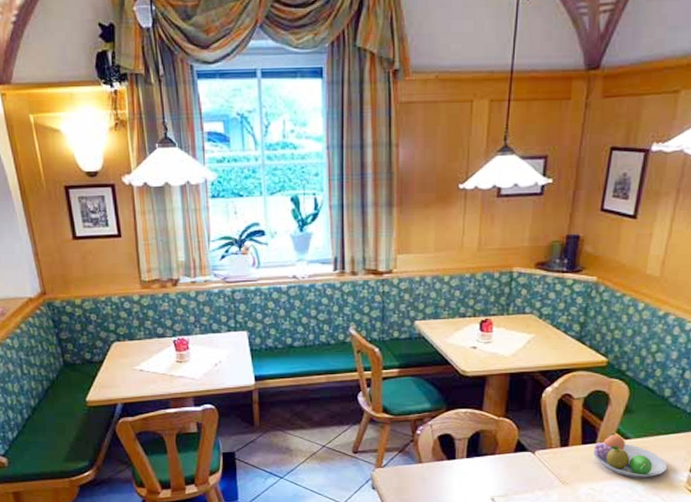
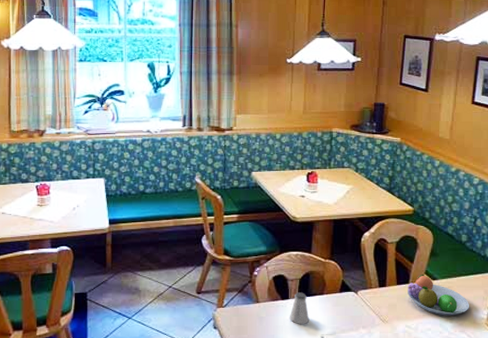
saltshaker: none [456,452,479,486] -> present [290,292,310,325]

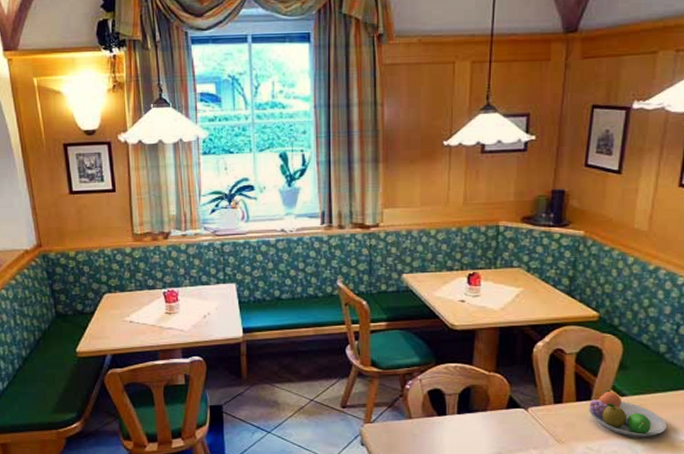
saltshaker: present [290,292,310,325] -> none [448,408,471,444]

